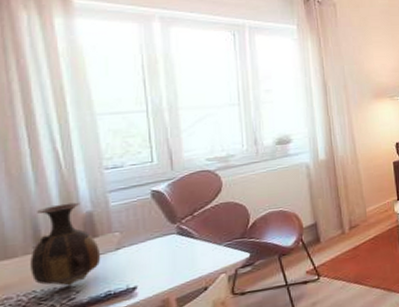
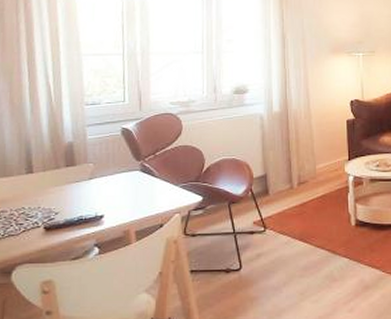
vase: present [30,202,101,286] -> none [22,133,77,207]

